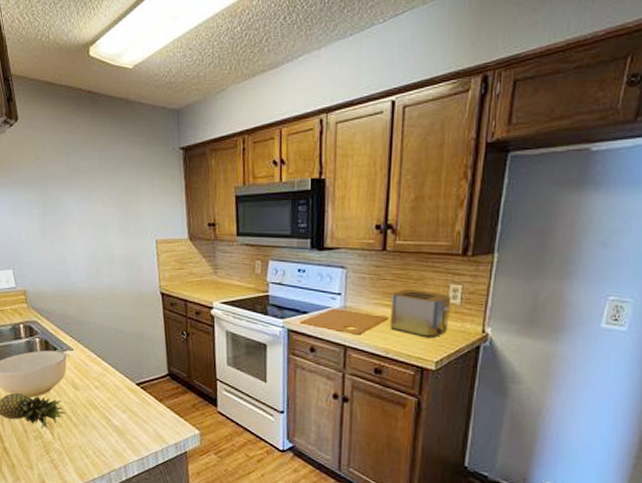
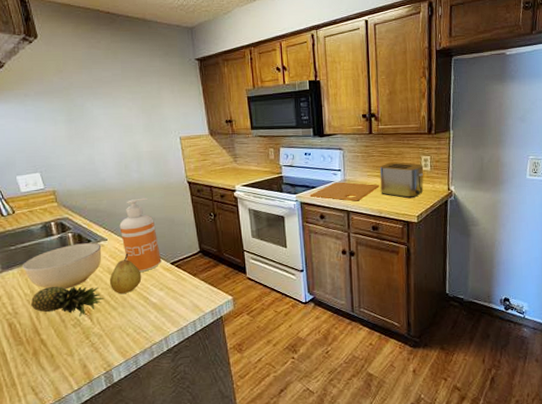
fruit: none [72,367,105,411] -> present [109,254,142,295]
soap dispenser: none [86,306,127,390] -> present [119,197,162,272]

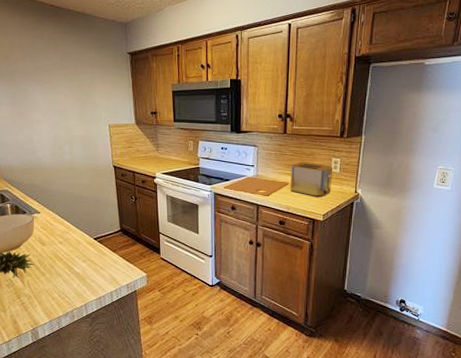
fruit: present [109,254,142,295] -> none [40,227,68,262]
soap dispenser: present [119,197,162,272] -> none [51,177,86,244]

